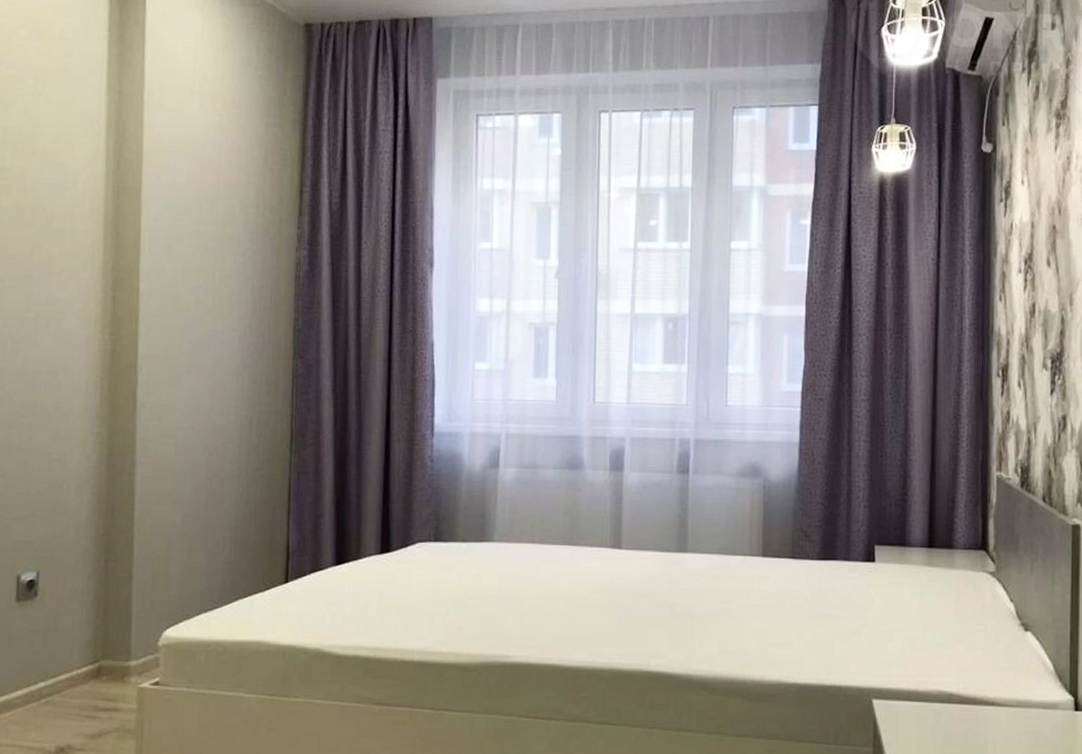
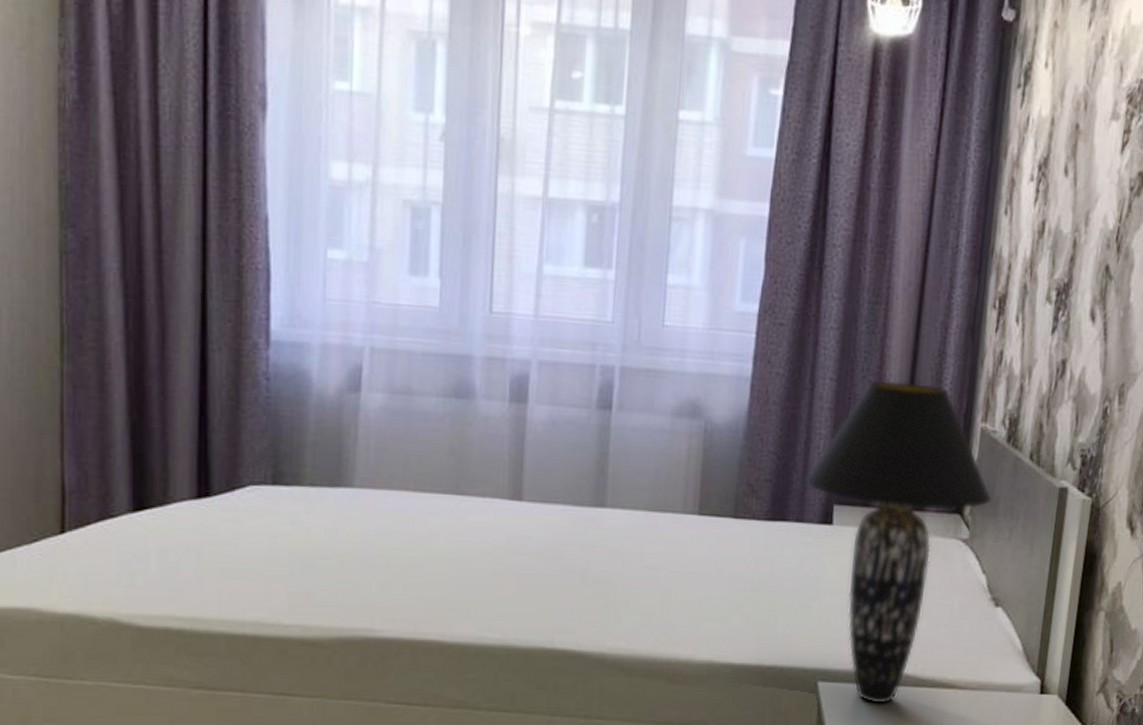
table lamp: none [848,439,1013,720] -> present [804,380,993,704]

